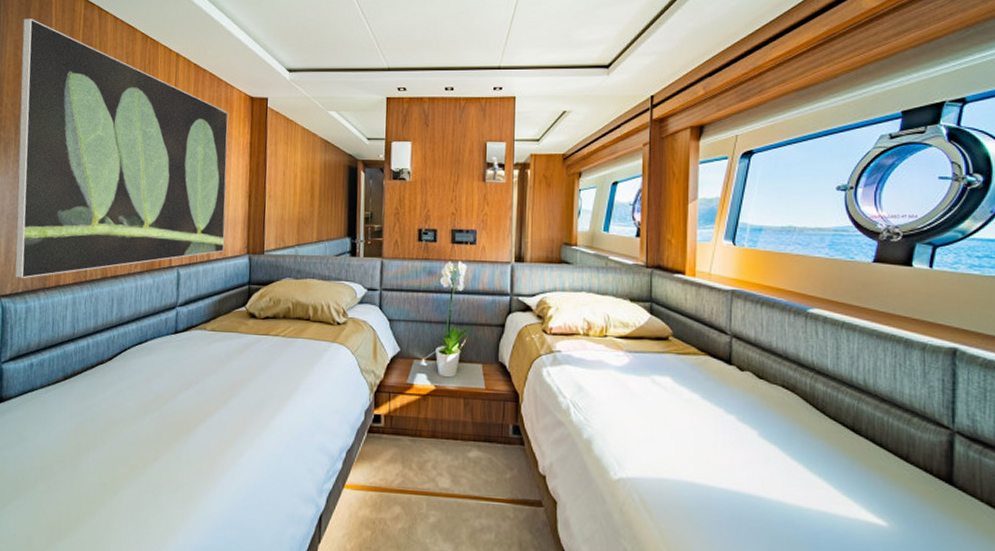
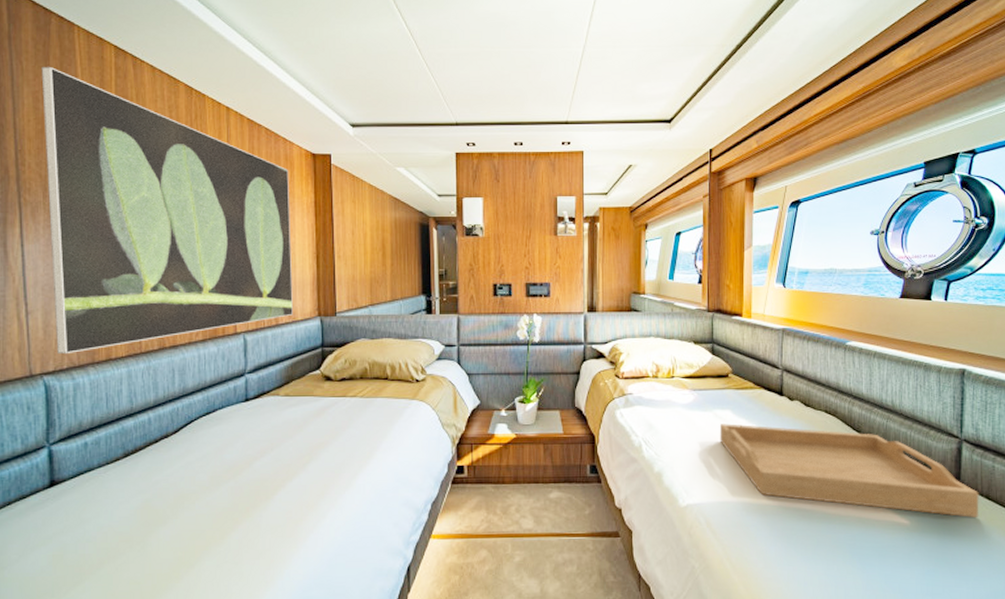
serving tray: none [657,391,979,528] -> present [719,424,979,518]

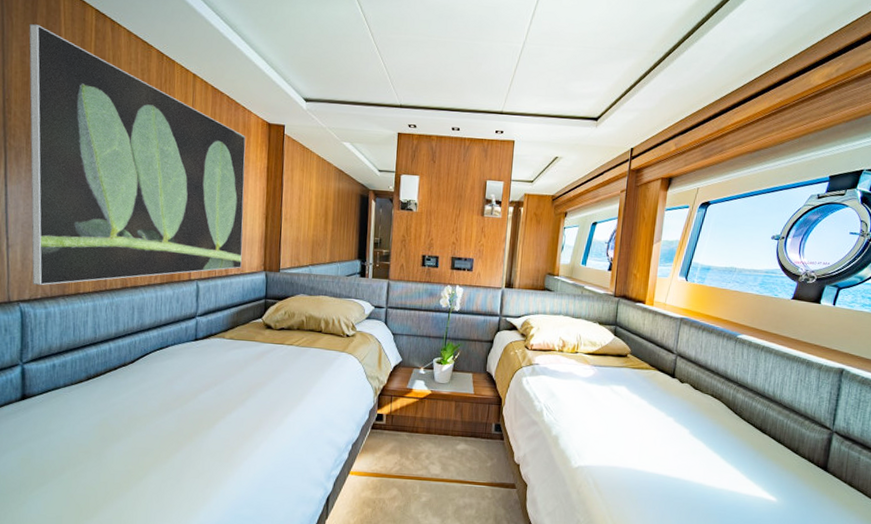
serving tray: present [719,424,979,518] -> none [613,398,843,502]

